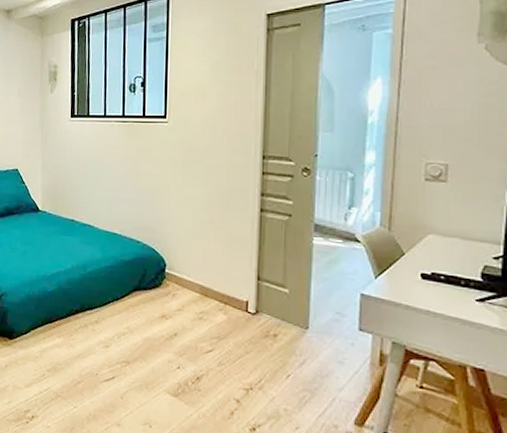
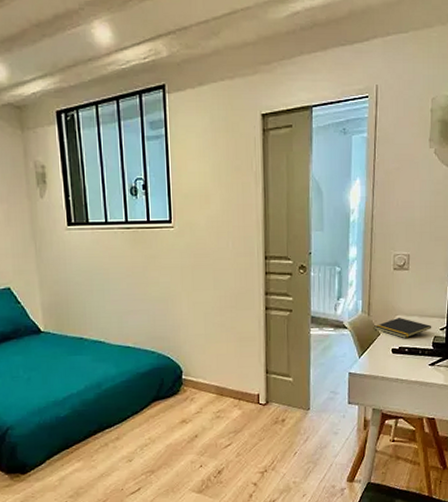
notepad: none [397,236,481,263] -> present [374,317,432,338]

